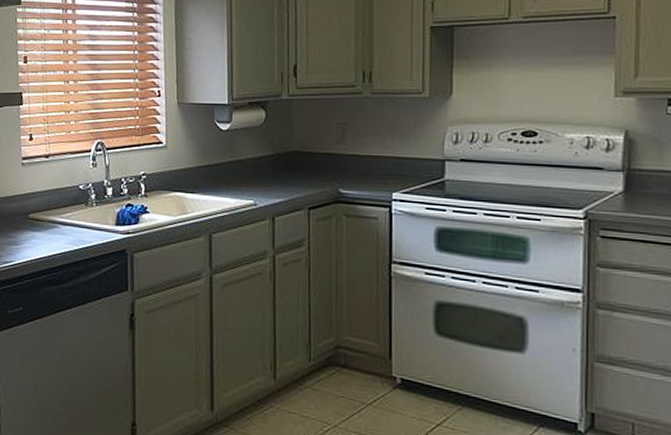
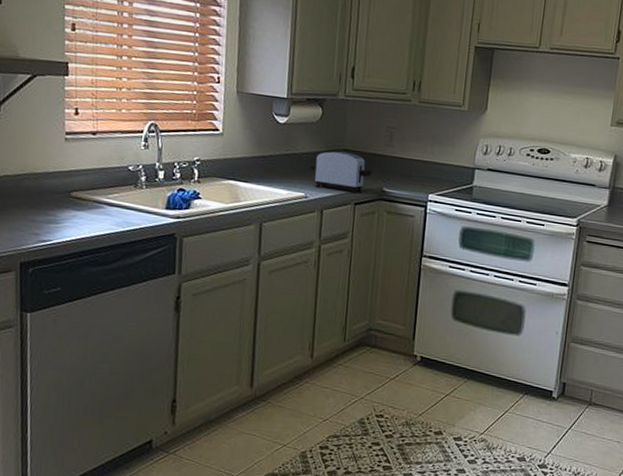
toaster: none [257,153,325,198] -> present [310,151,372,194]

